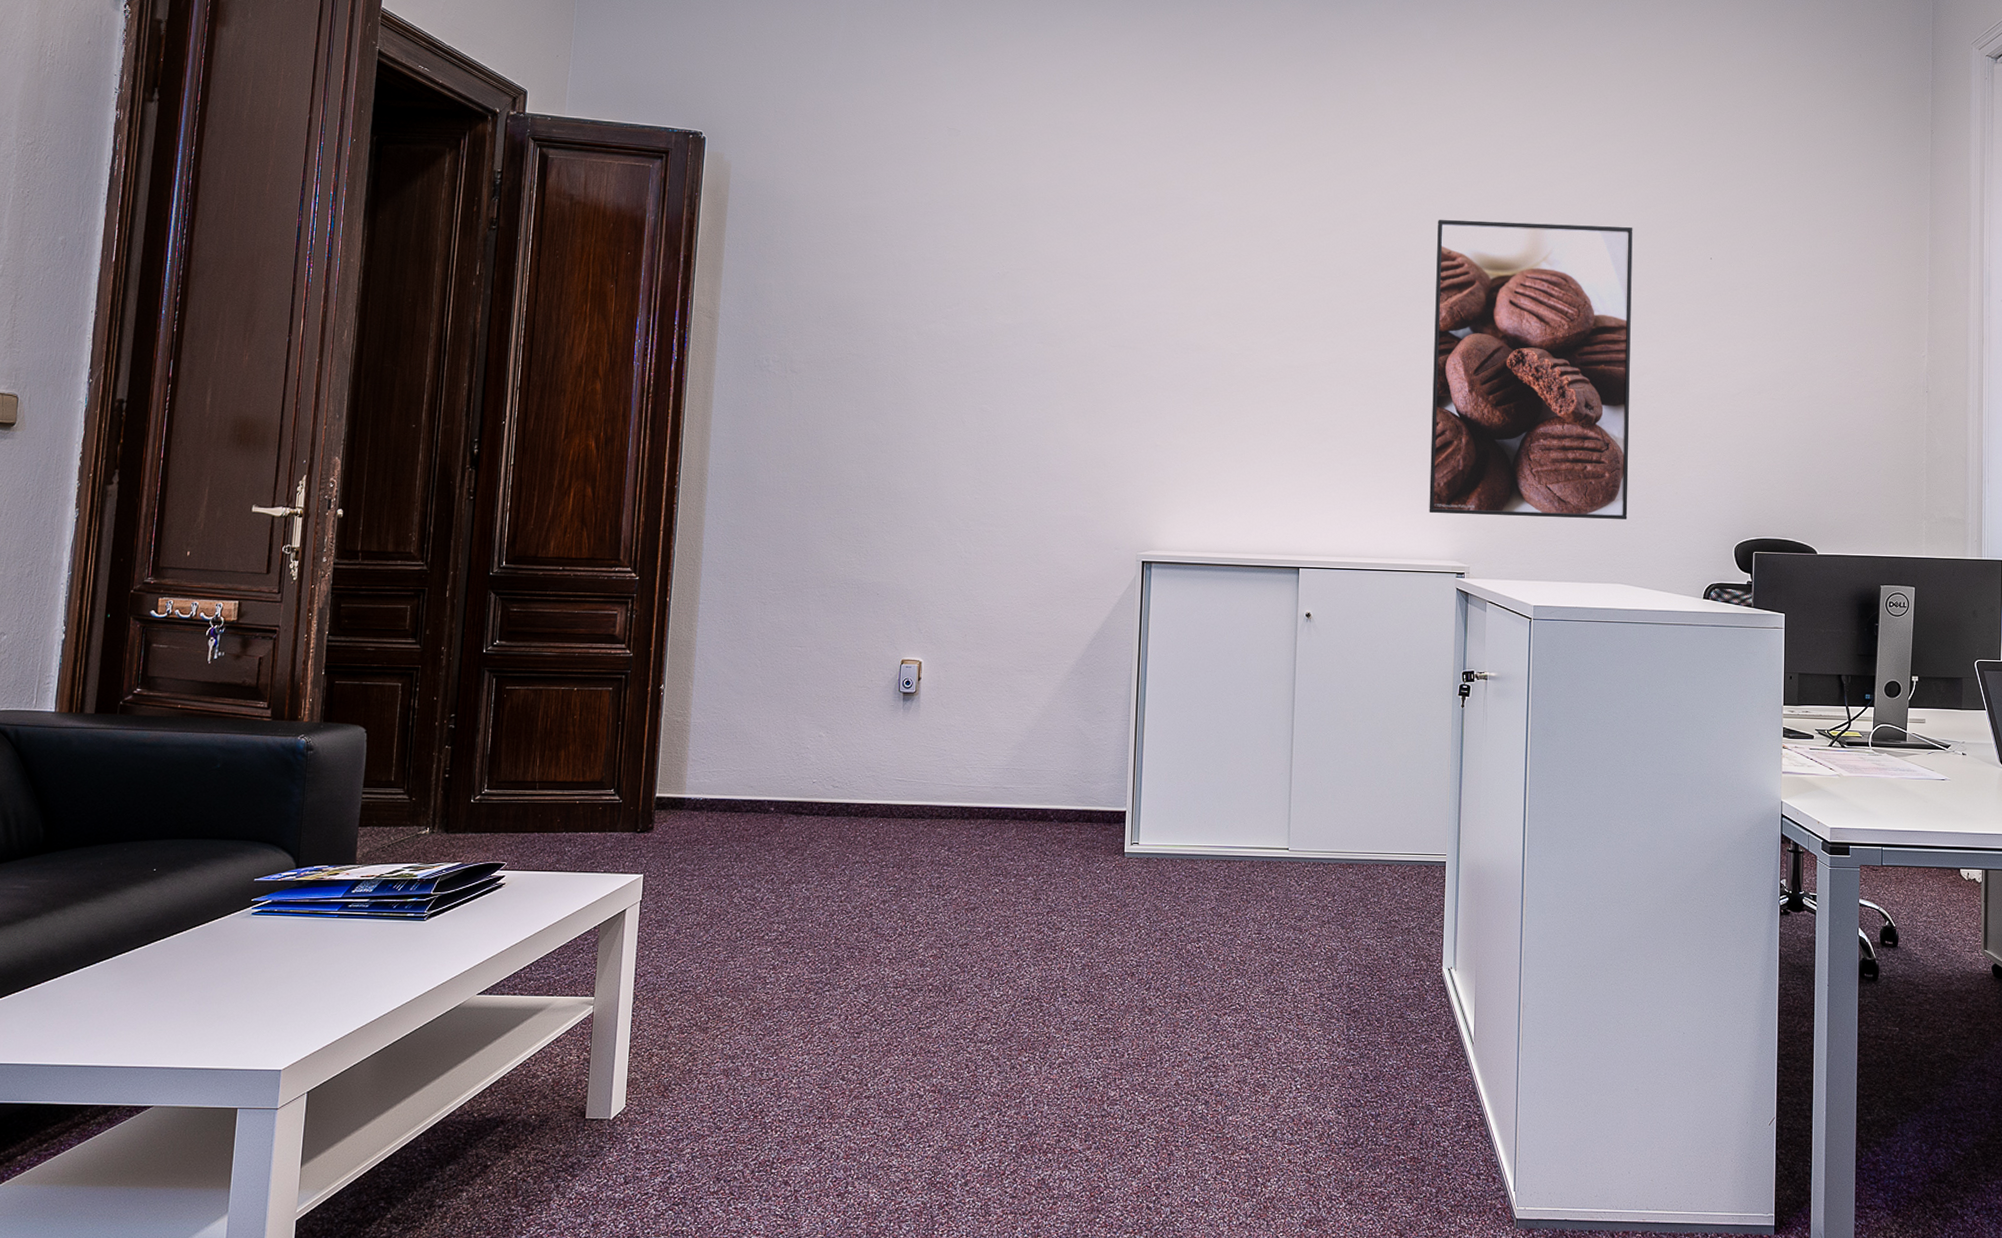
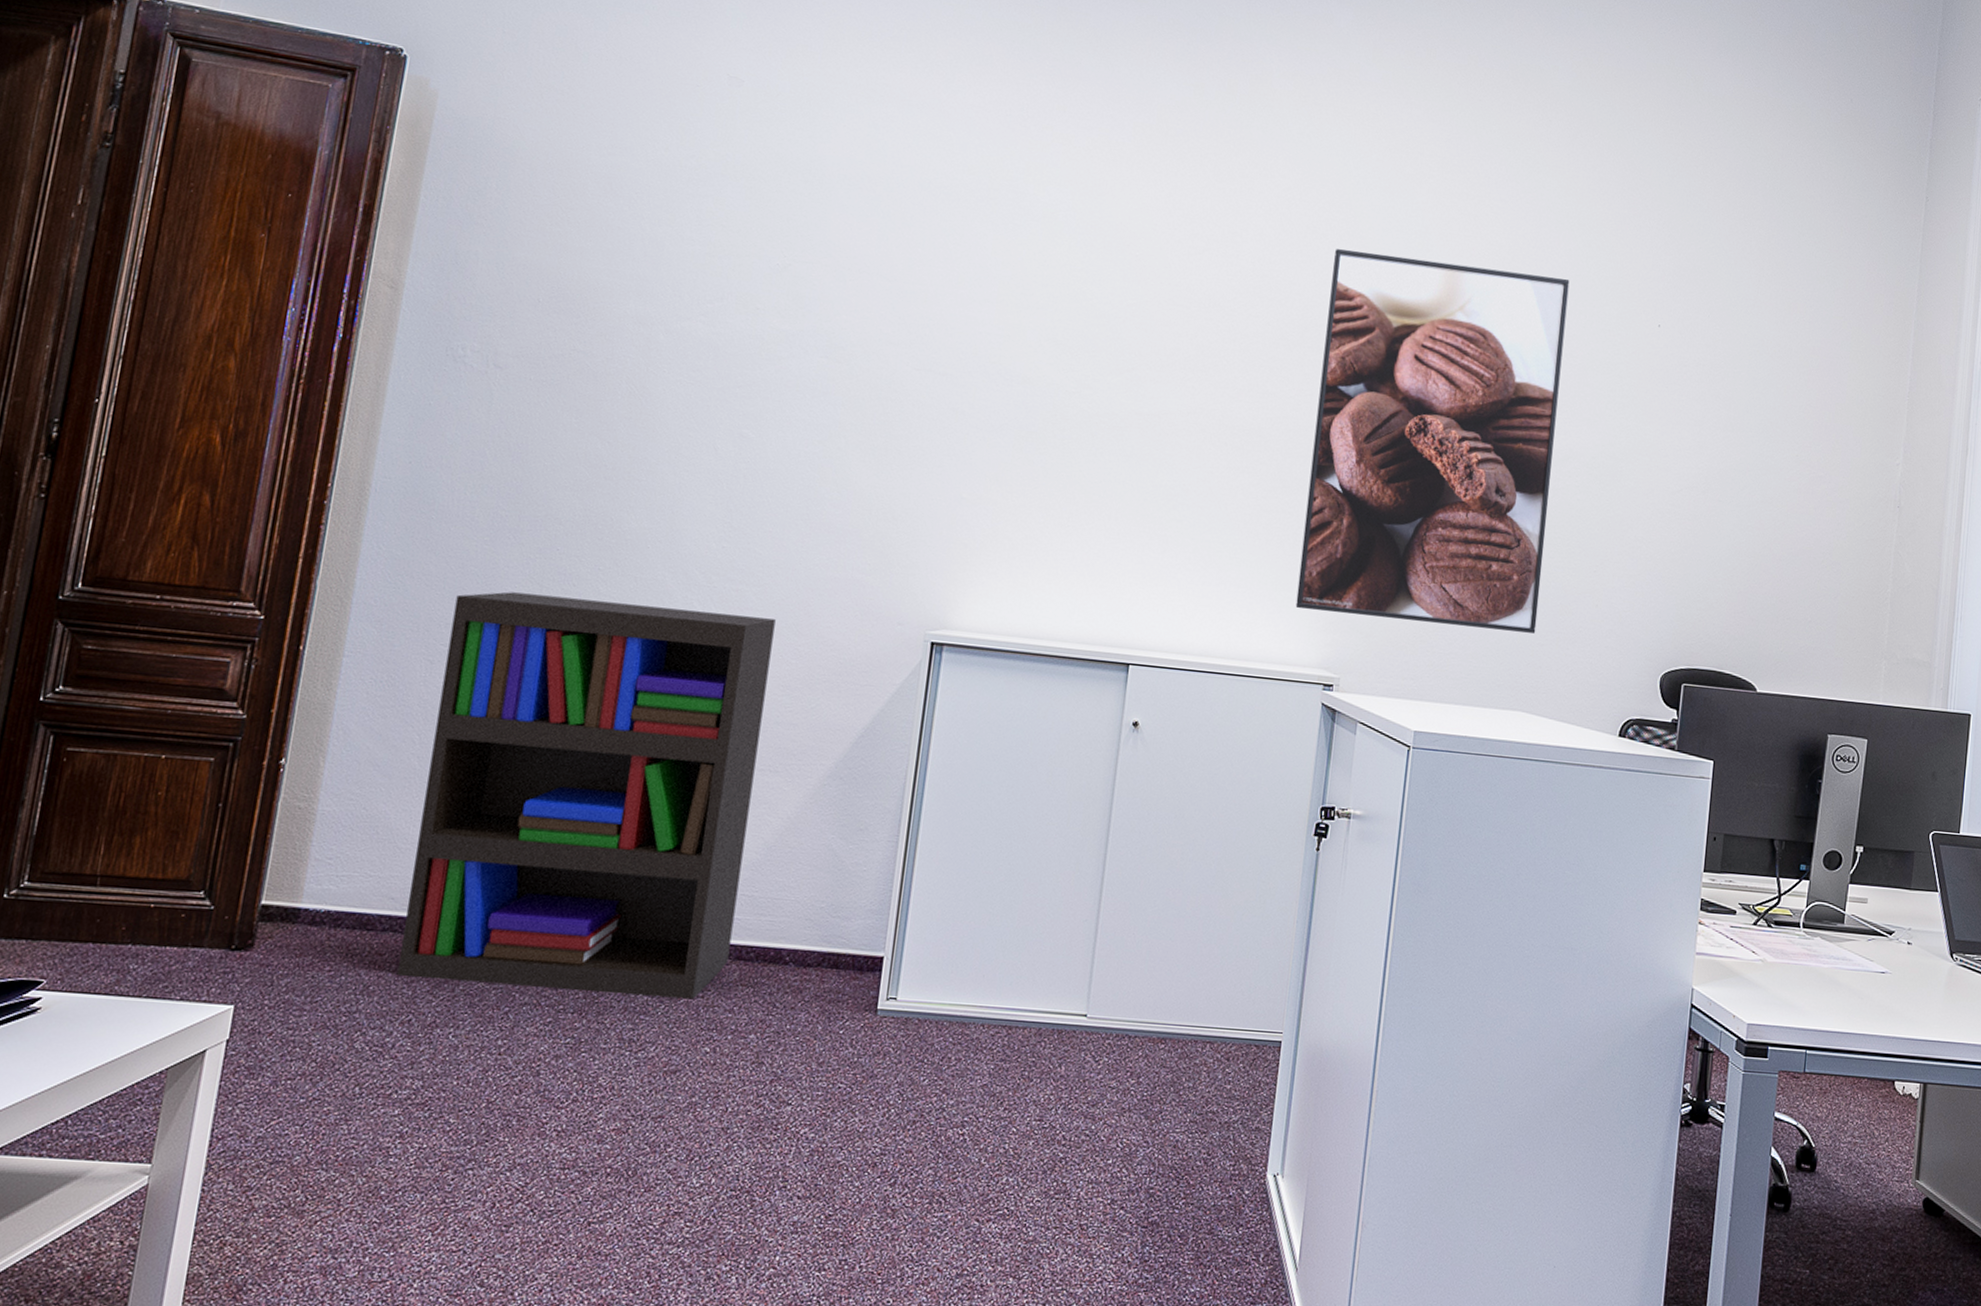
bookshelf: none [759,545,1020,852] -> present [396,591,776,1000]

